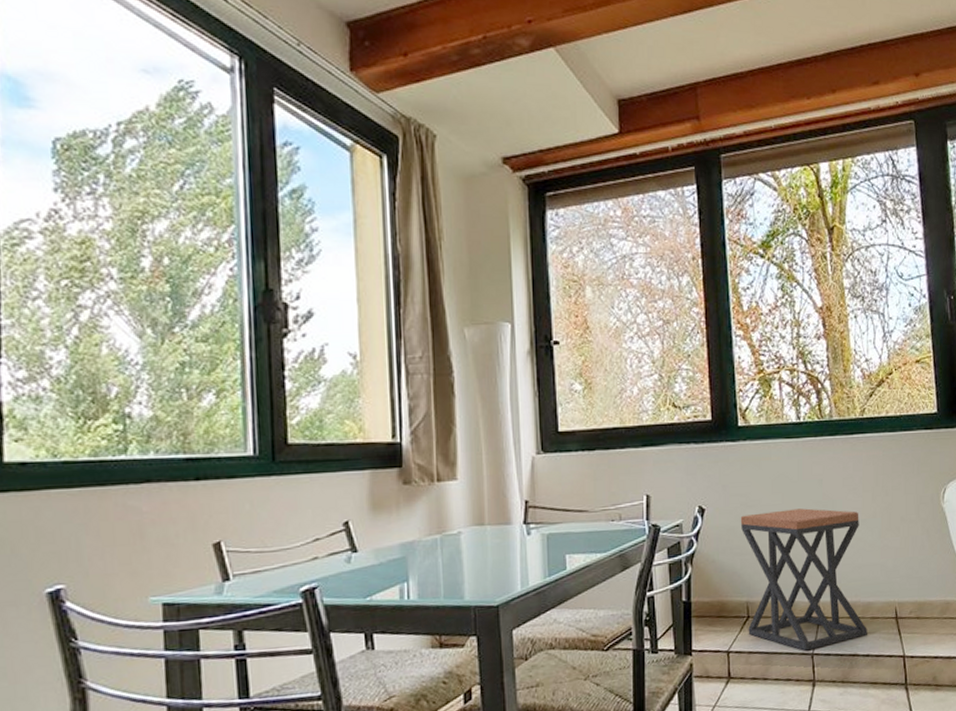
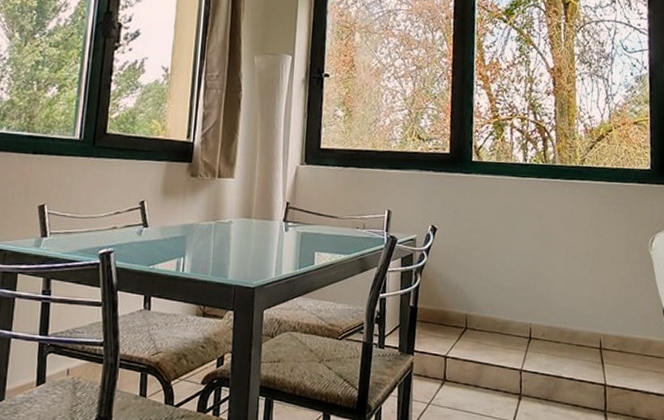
stool: present [740,508,867,651] -> none [465,238,573,366]

